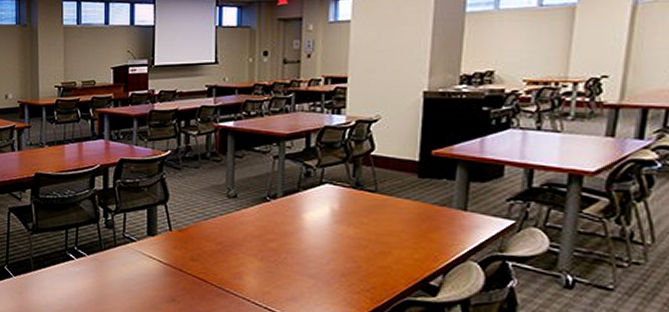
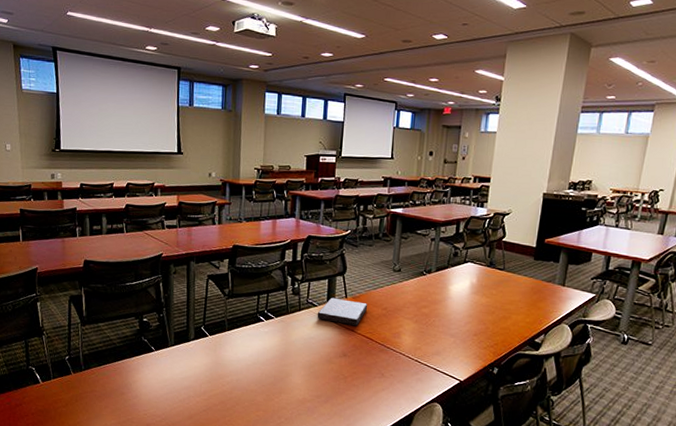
book: none [136,230,198,265] -> present [317,297,368,327]

